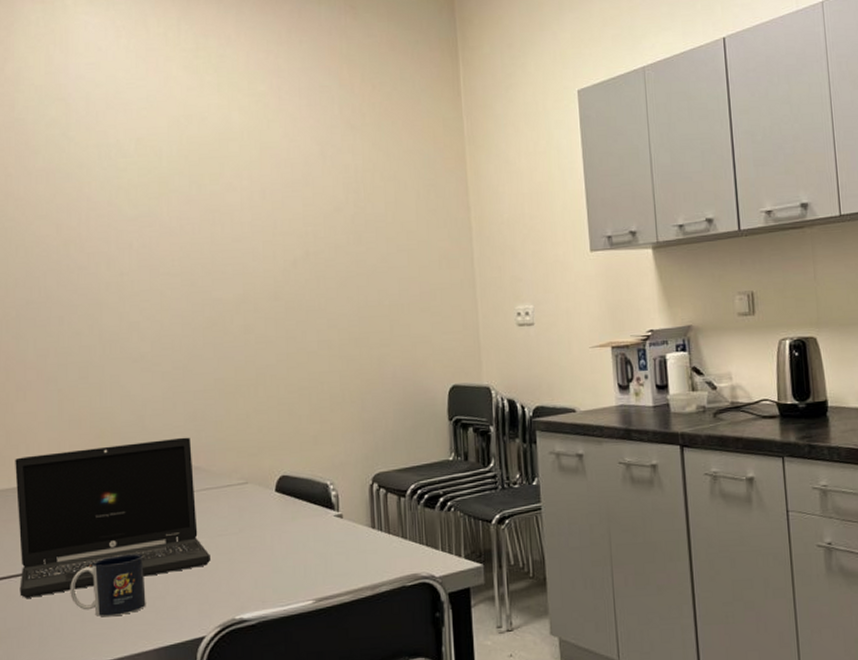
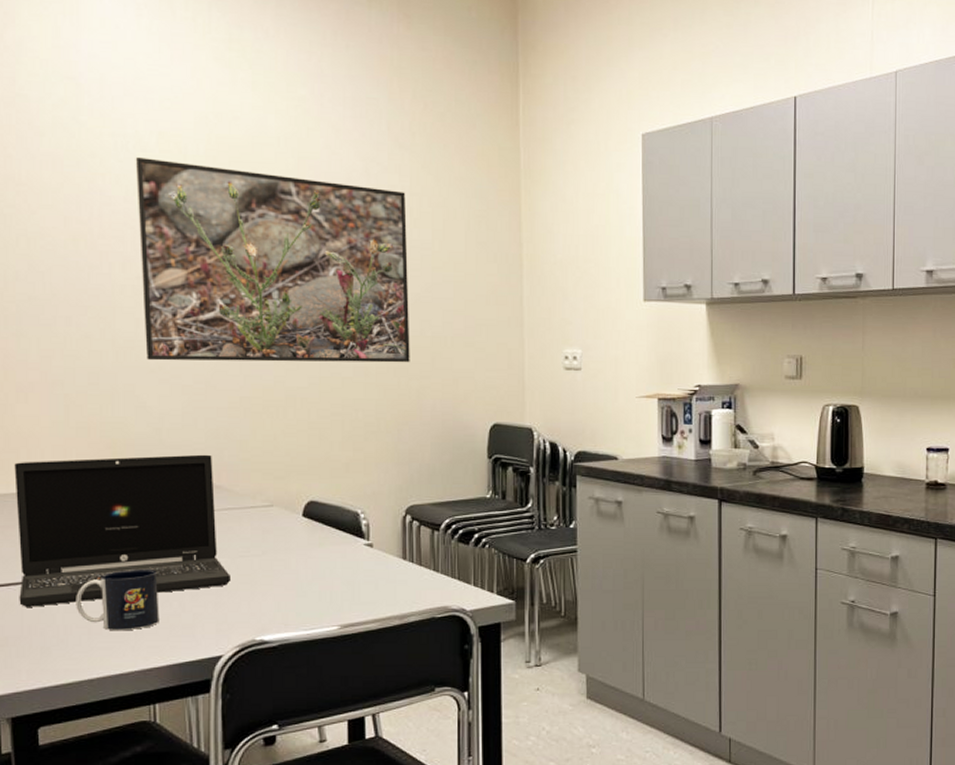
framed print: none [117,163,370,351] -> present [135,156,410,363]

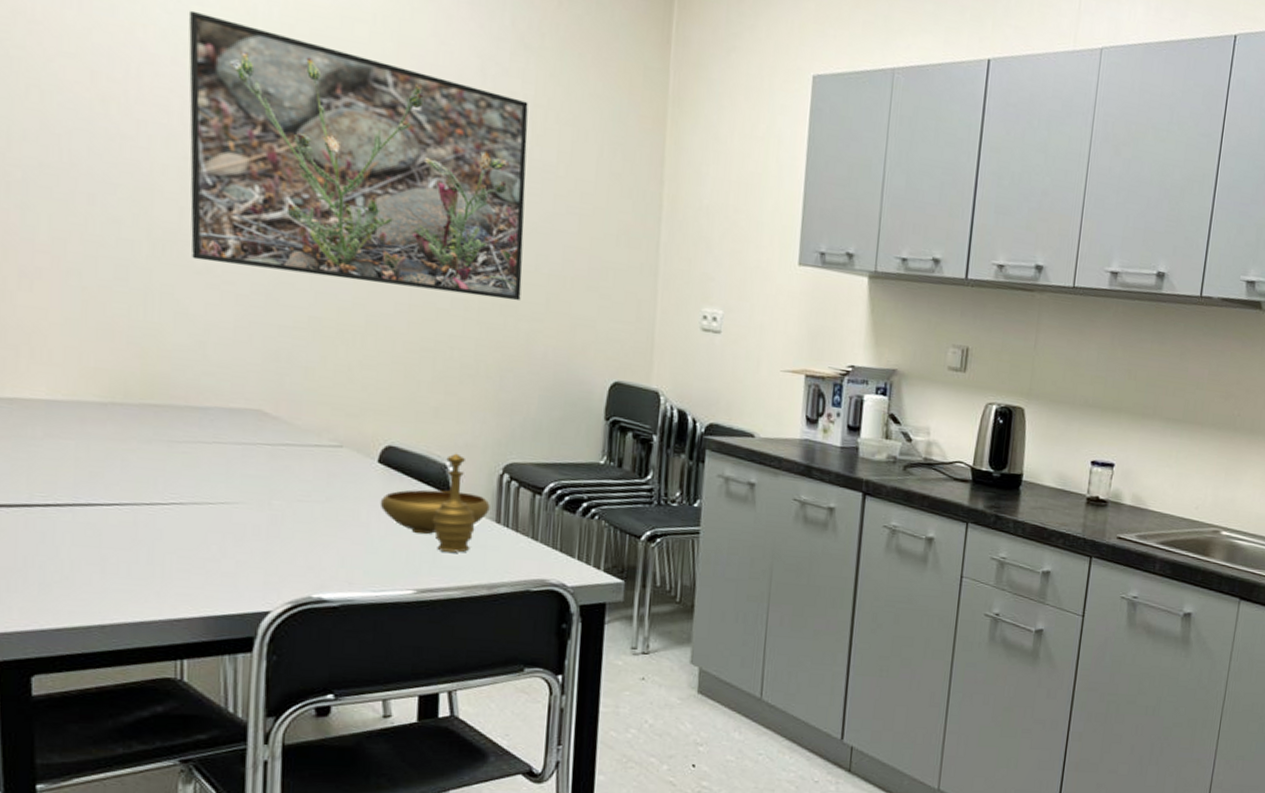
laptop: present [14,454,230,607] -> none [12,361,285,536]
mug: present [76,570,159,631] -> none [86,502,194,573]
decorative bowl: none [306,501,397,589] -> present [379,453,490,553]

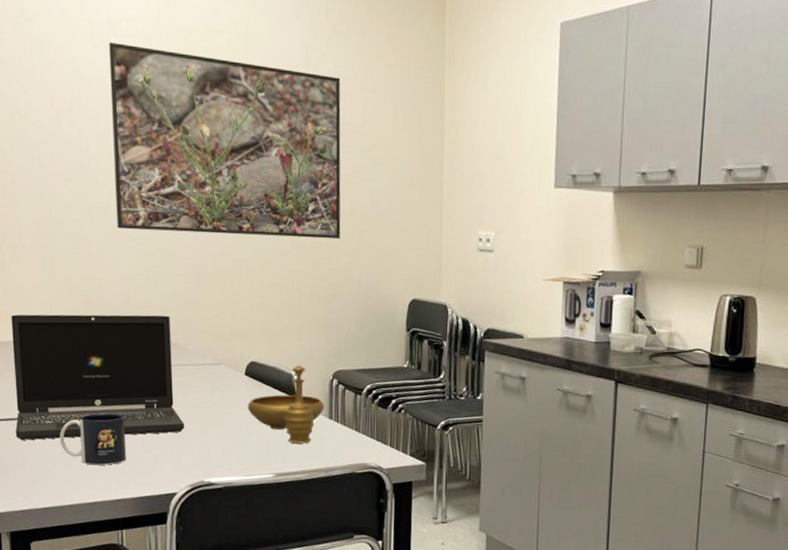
laptop: none [12,361,285,536] -> present [11,314,184,440]
mug: none [86,502,194,573] -> present [60,413,126,466]

